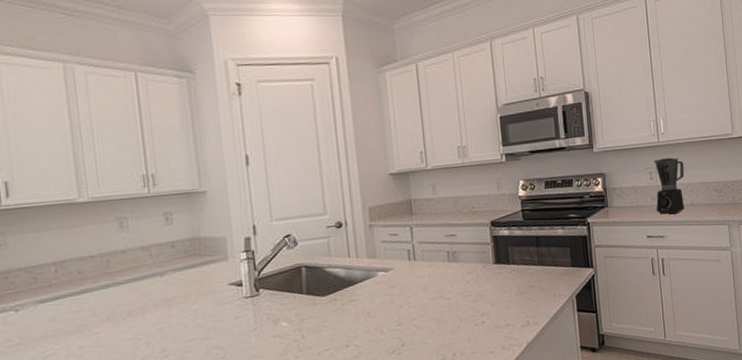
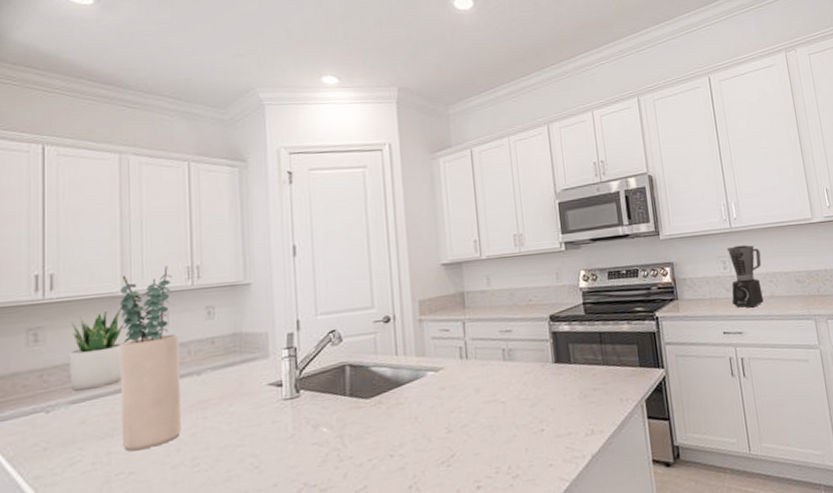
planter: none [31,215,87,292] -> present [70,308,124,391]
vase: none [77,174,149,345] -> present [120,266,182,452]

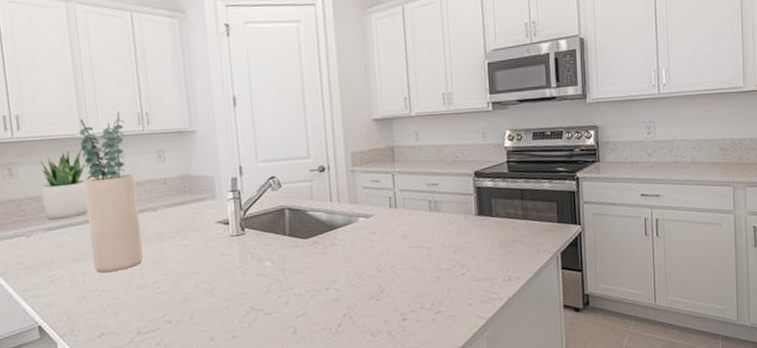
blender: present [726,245,764,308] -> none [652,111,686,173]

